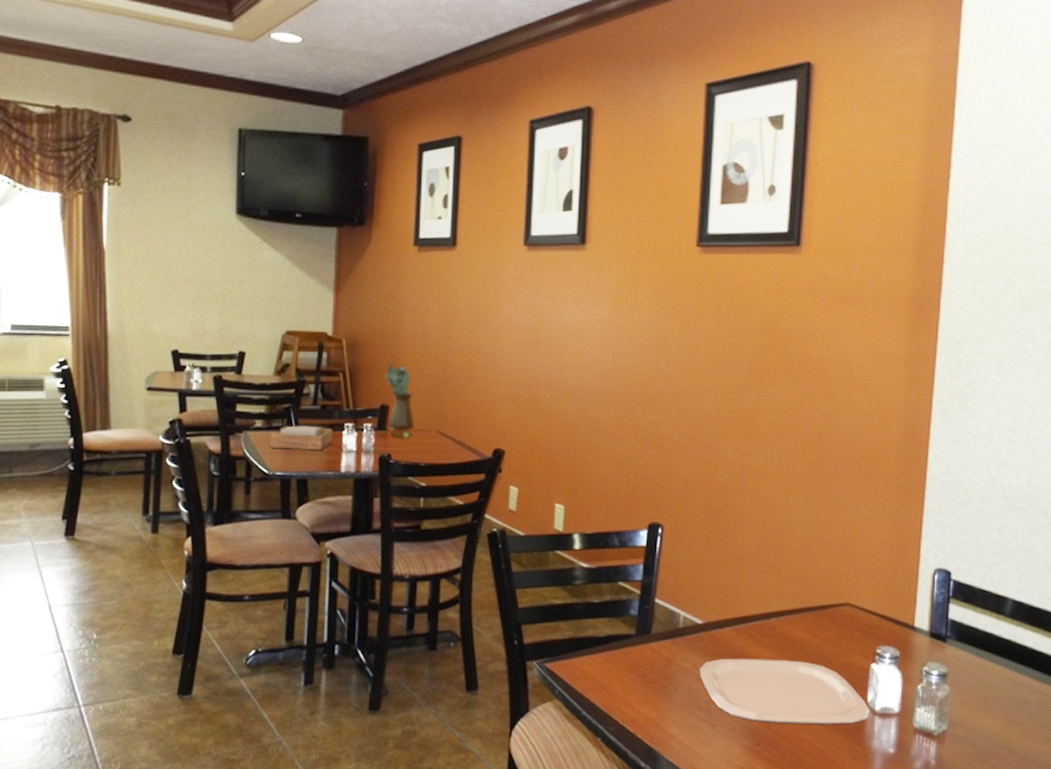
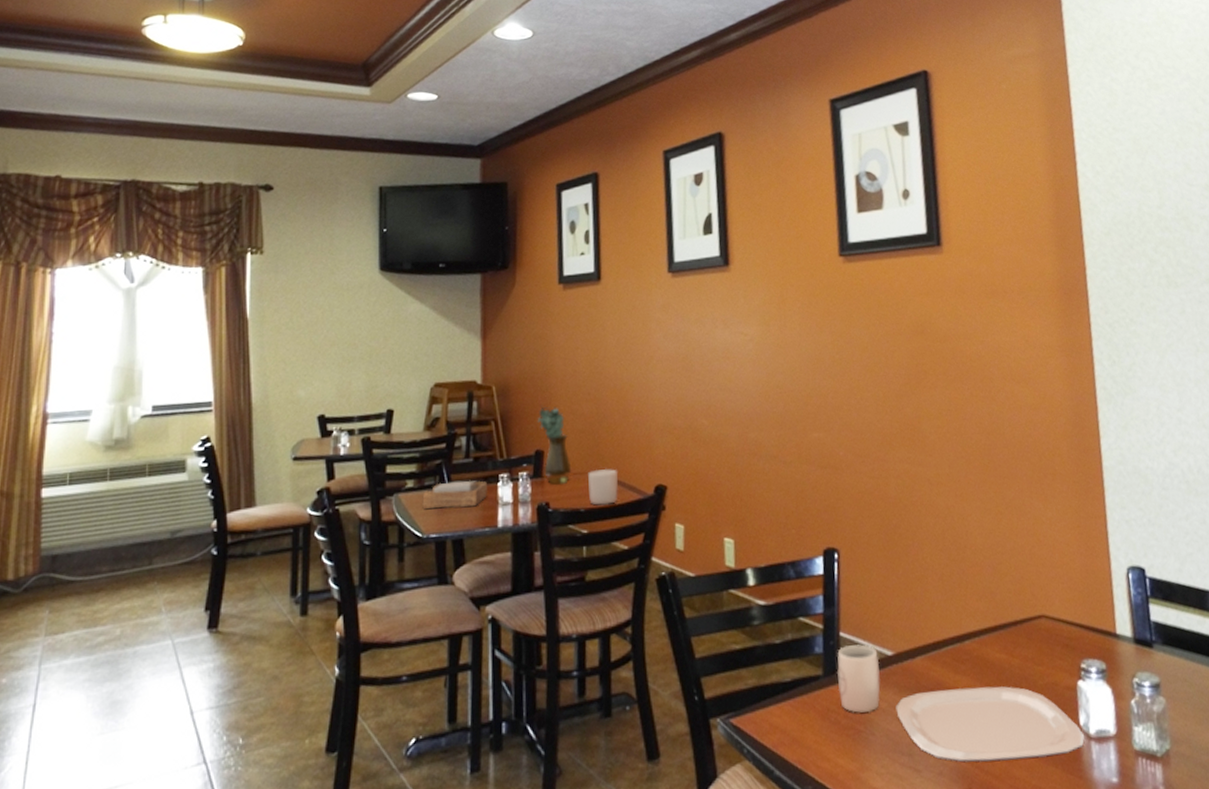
mug: none [430,429,459,462] -> present [588,469,619,505]
mug: none [647,611,690,671] -> present [836,644,881,713]

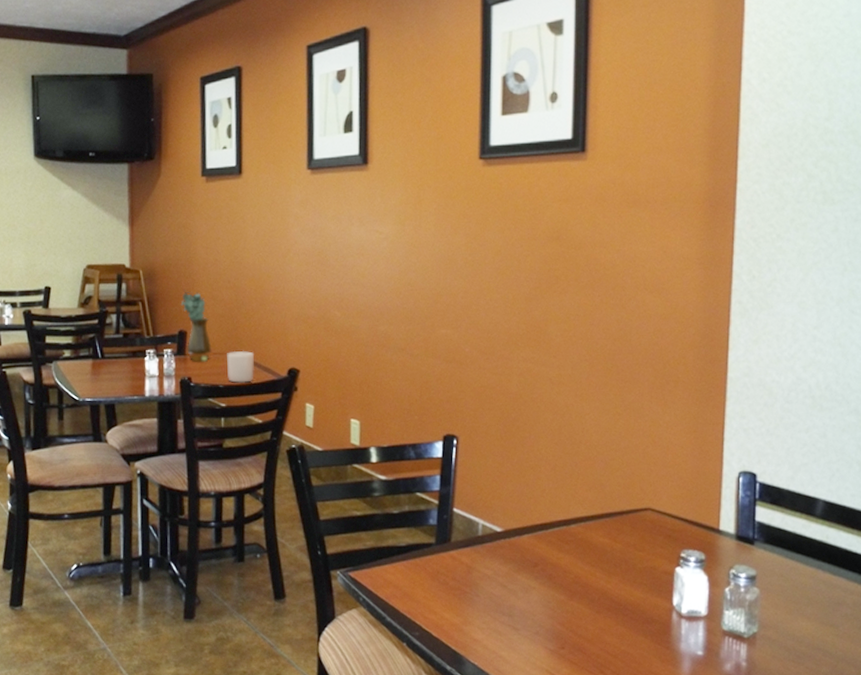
napkin holder: present [422,480,487,510] -> none [78,353,136,378]
mug: present [836,644,881,713] -> none [448,520,489,578]
plate: present [896,686,1085,763] -> none [500,564,677,629]

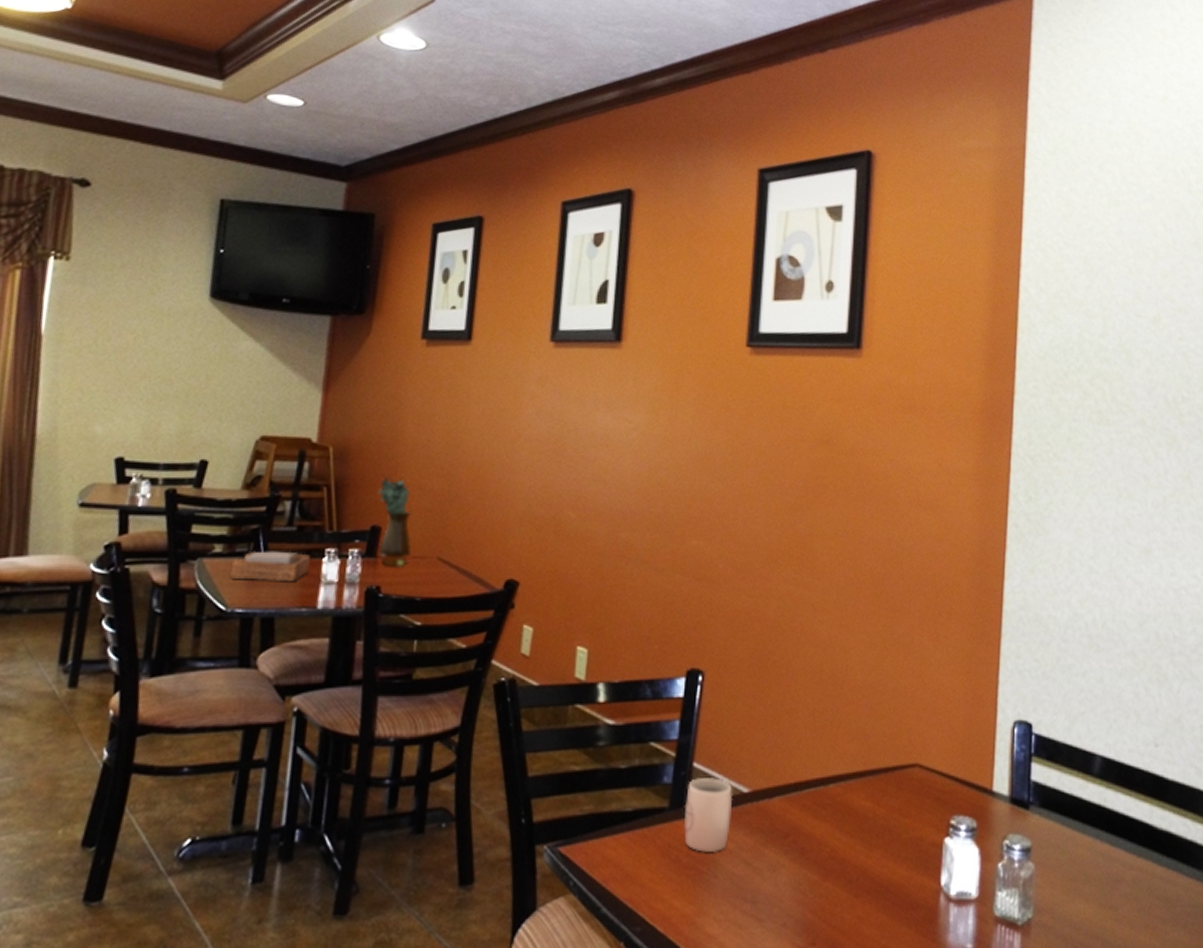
napkin holder: none [78,353,136,378] -> present [230,550,310,583]
mug: present [227,351,255,383] -> none [428,555,465,596]
mug: none [448,520,489,578] -> present [683,778,734,853]

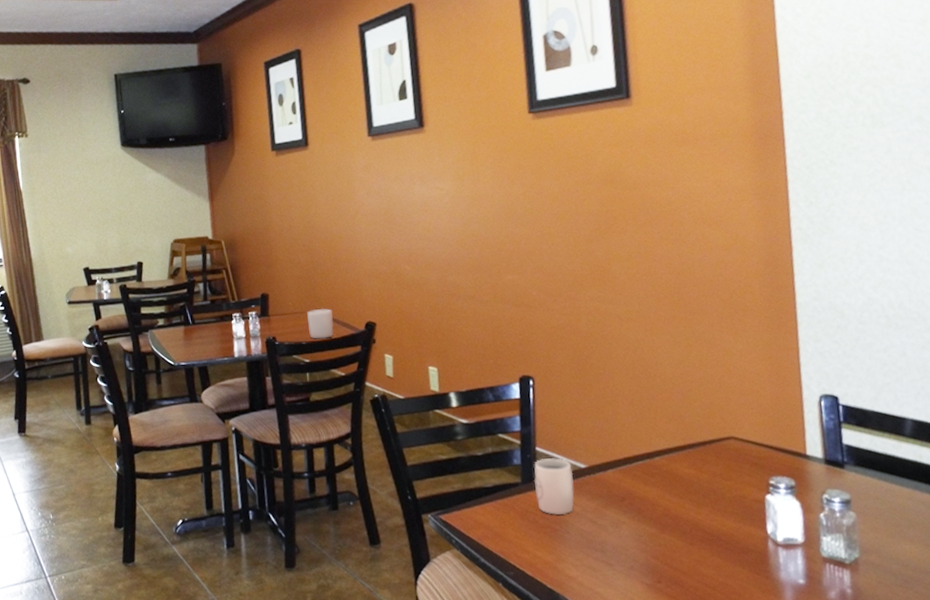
napkin holder: present [230,550,310,583] -> none [172,319,224,343]
vase: present [379,475,412,569] -> none [262,256,293,323]
mug: none [428,555,465,596] -> present [307,308,334,339]

